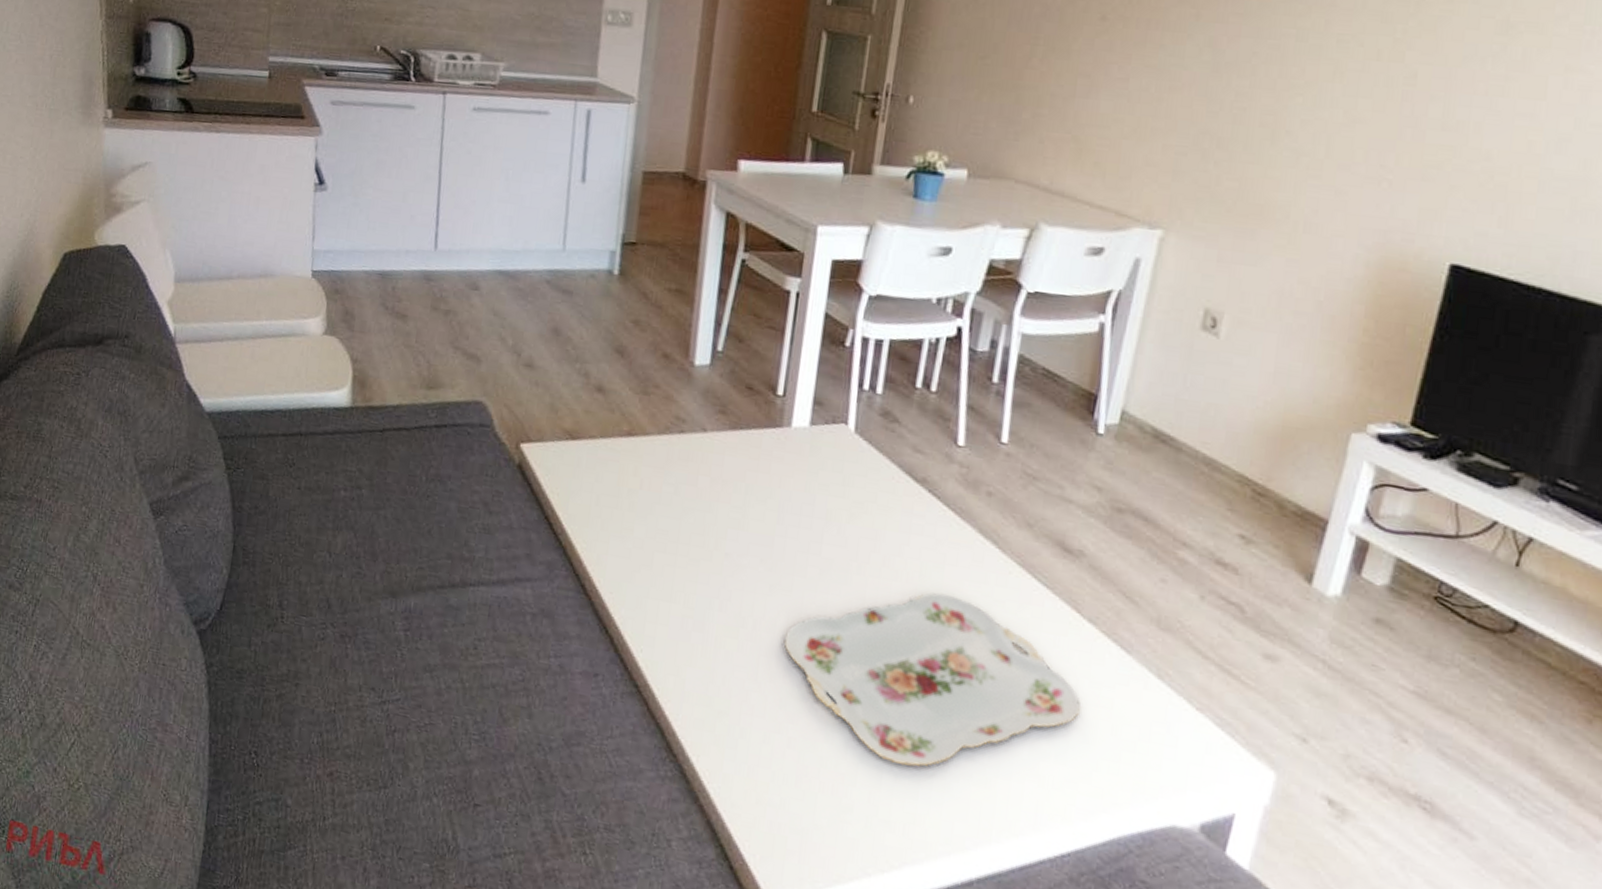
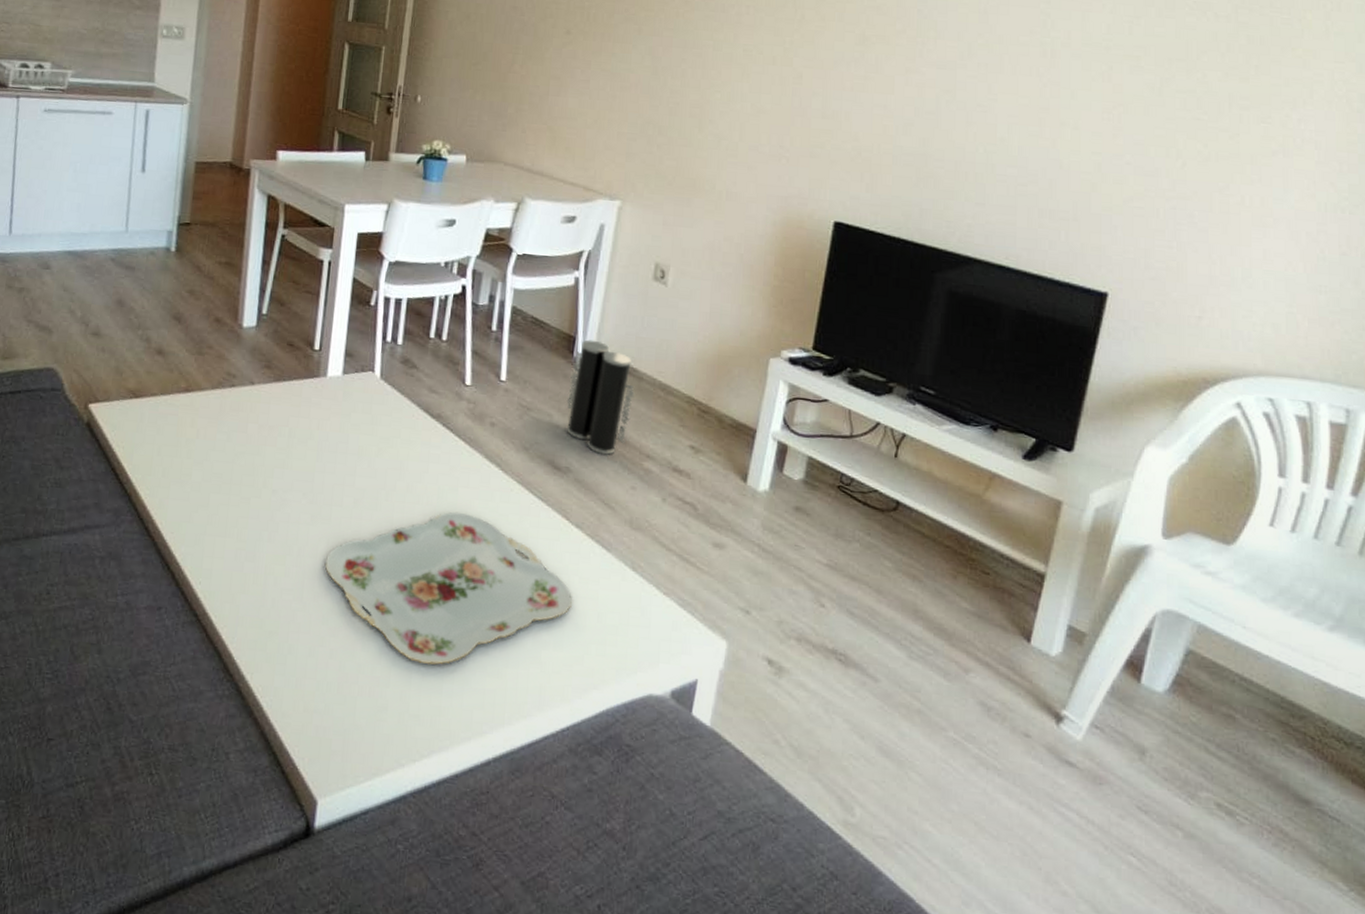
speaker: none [1082,399,1171,540] -> present [566,339,635,455]

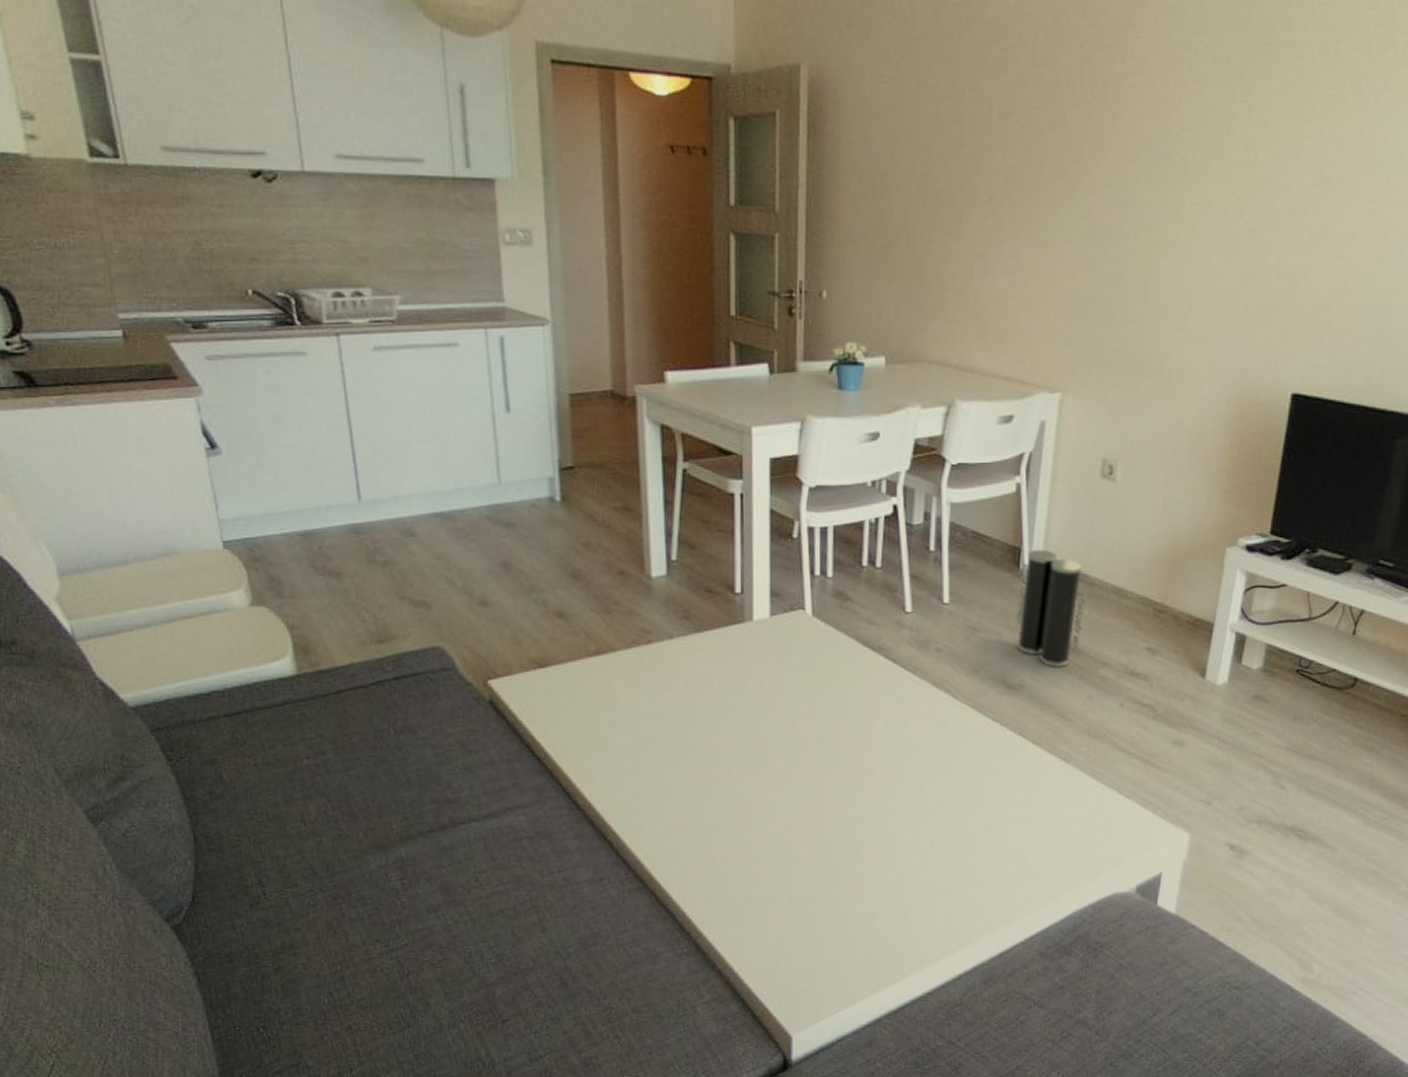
serving tray: present [324,512,573,665] -> none [773,745,1034,896]

